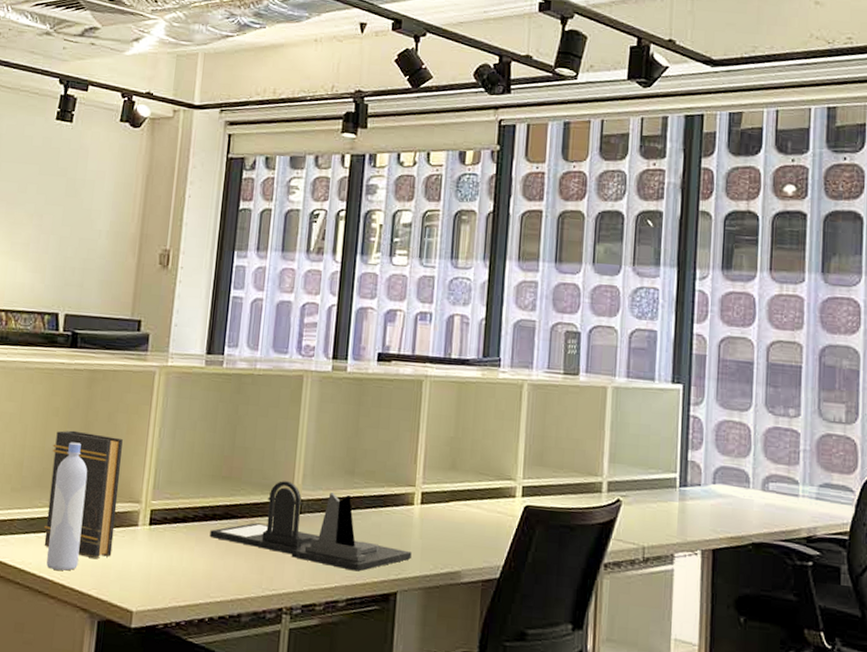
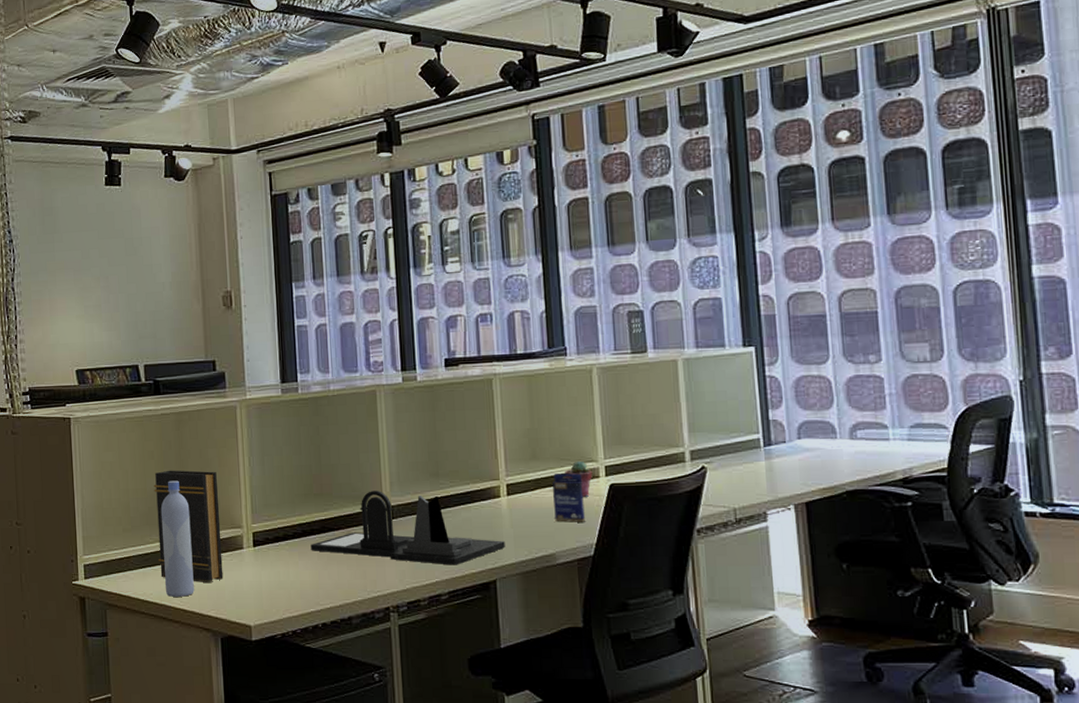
small box: none [465,487,499,542] -> present [551,473,585,523]
potted succulent: none [482,477,509,516] -> present [565,460,593,497]

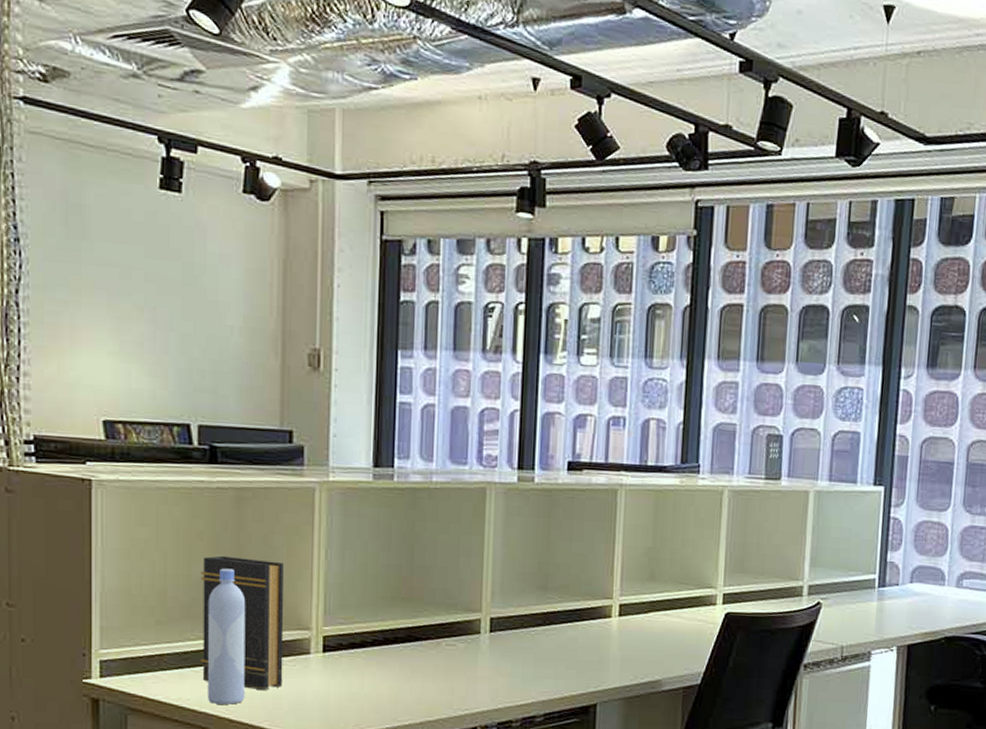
desk organizer: present [311,491,505,565] -> none [392,599,611,686]
small box: present [551,473,585,523] -> none [665,597,699,650]
potted succulent: present [565,460,593,497] -> none [682,585,710,624]

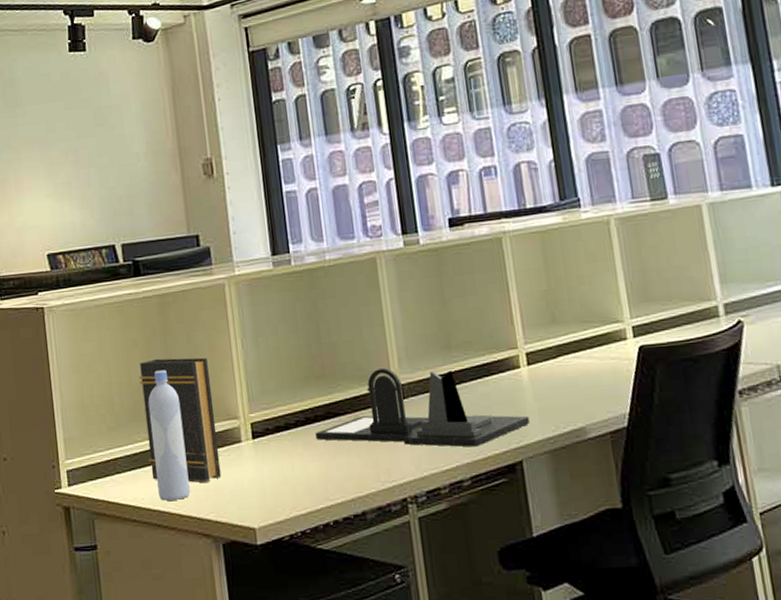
desk organizer: none [392,599,611,686] -> present [315,368,530,447]

